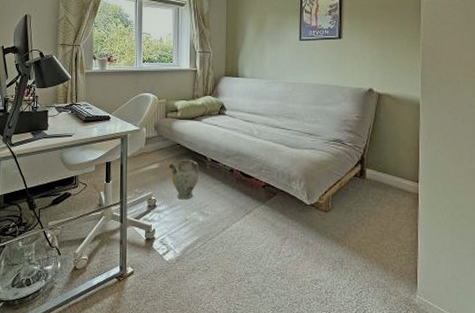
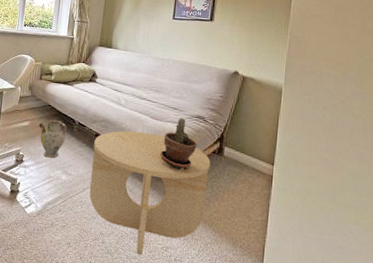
side table: none [229,162,353,291] -> present [89,130,211,255]
potted plant: none [300,143,337,198] -> present [160,117,197,170]

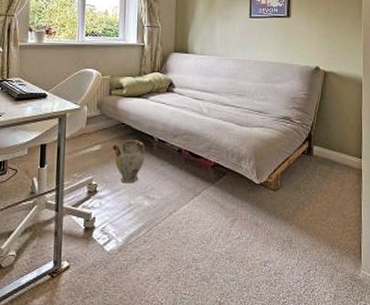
side table: present [89,130,211,255] -> none [176,141,301,275]
potted plant: present [160,117,197,170] -> none [250,120,286,176]

